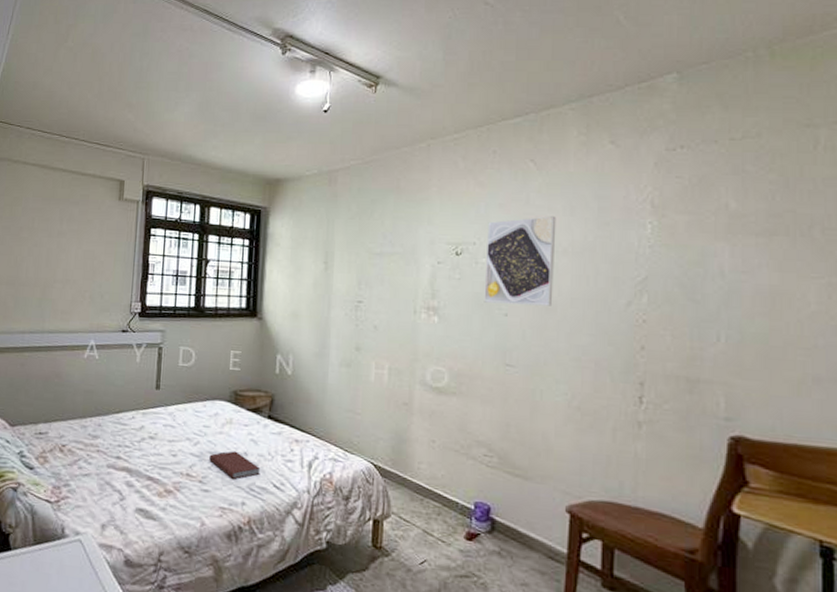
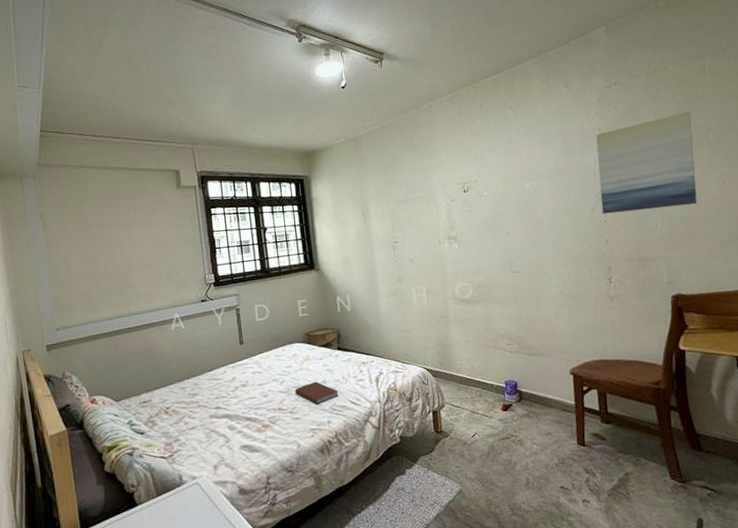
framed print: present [484,216,557,306] -> none [484,150,540,226]
wall art: none [641,195,790,320] -> present [596,111,697,214]

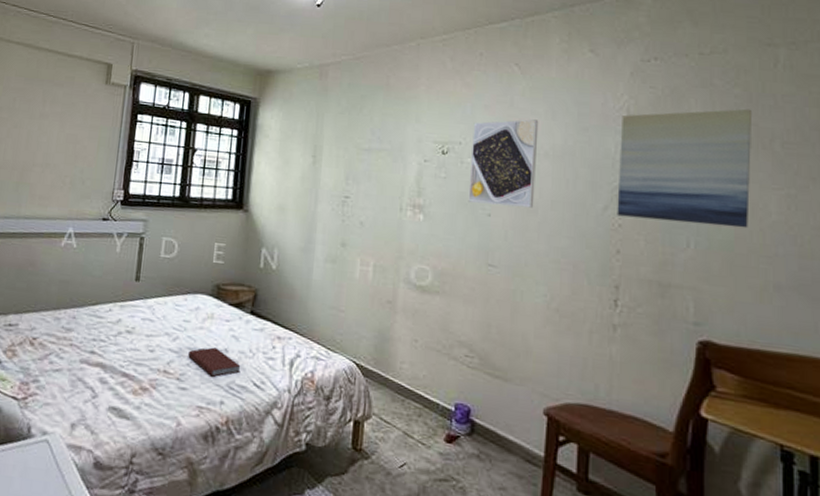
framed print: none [484,150,540,226] -> present [468,119,539,208]

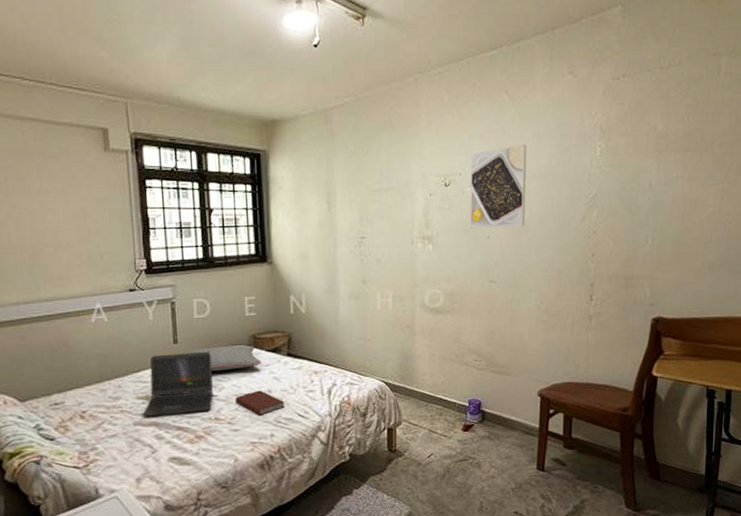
laptop computer: none [92,290,172,362] -> present [143,352,213,417]
pillow: none [149,290,222,320] -> present [189,345,261,371]
wall art: present [617,109,753,228] -> none [592,116,699,224]

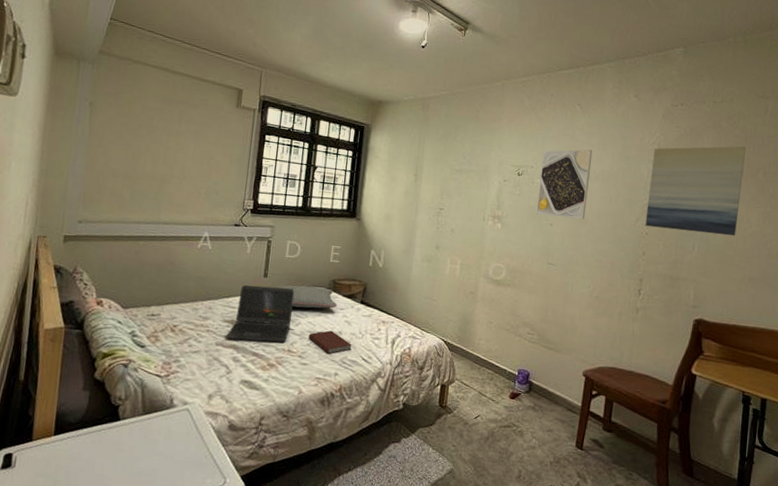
wall art: none [592,116,699,224] -> present [645,146,747,236]

